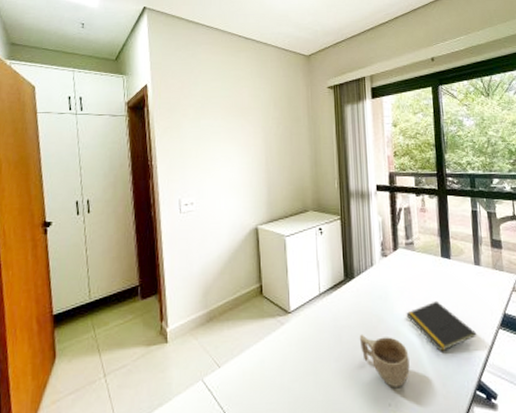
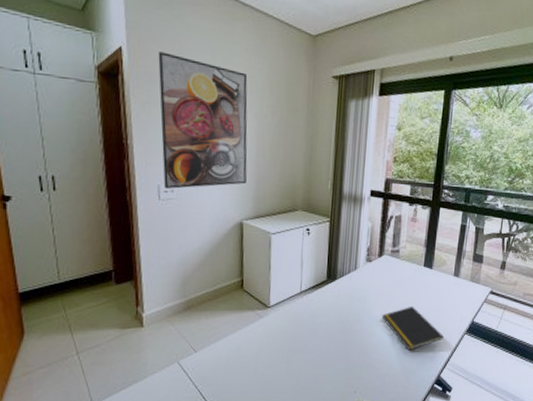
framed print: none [177,84,258,203] -> present [158,52,248,189]
cup: present [360,334,410,387] -> none [335,330,379,378]

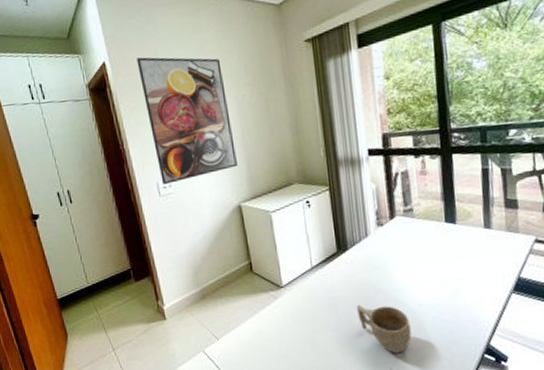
cup: none [335,330,379,378] -> present [357,304,412,353]
notepad: present [382,306,445,351] -> none [406,268,487,319]

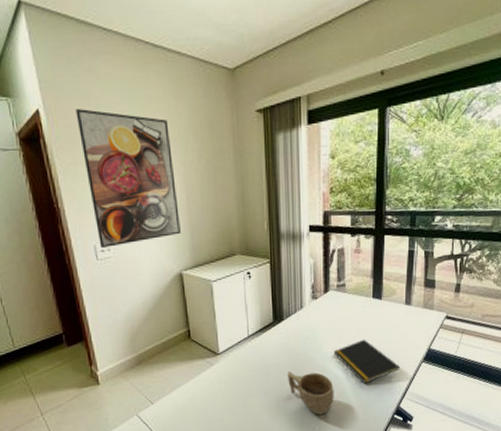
notepad: none [406,268,487,319] -> present [333,339,401,384]

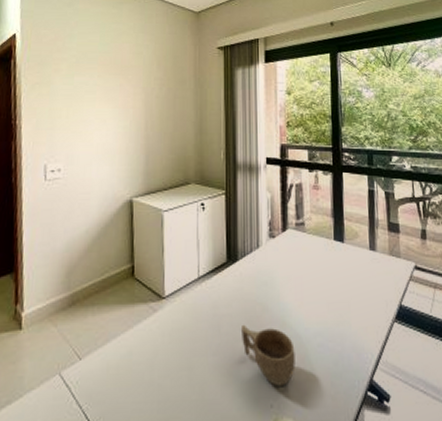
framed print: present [75,109,181,249] -> none [49,36,136,169]
notepad: present [333,339,401,384] -> none [293,288,370,347]

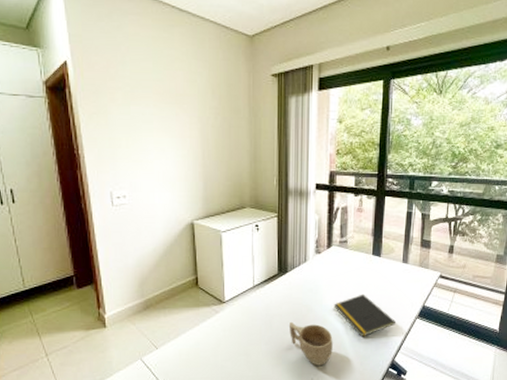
notepad: none [293,288,370,347] -> present [334,294,397,337]

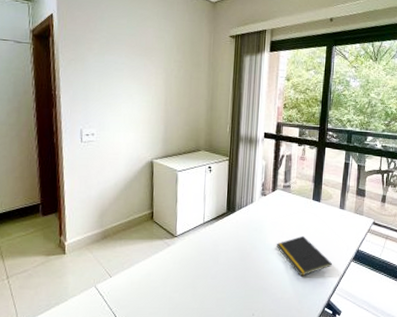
cup: present [290,321,333,366] -> none [234,258,274,301]

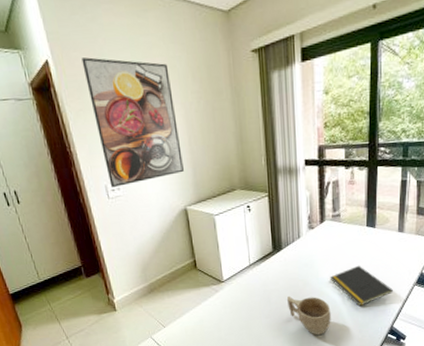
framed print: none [83,17,158,133] -> present [81,57,184,188]
cup: none [234,258,274,301] -> present [287,295,331,335]

